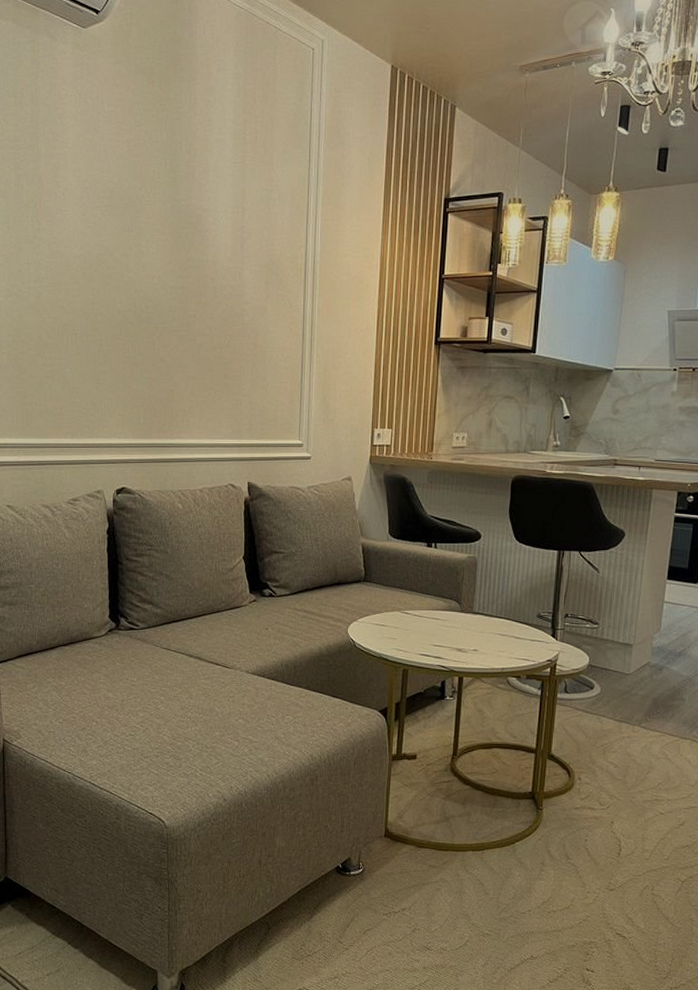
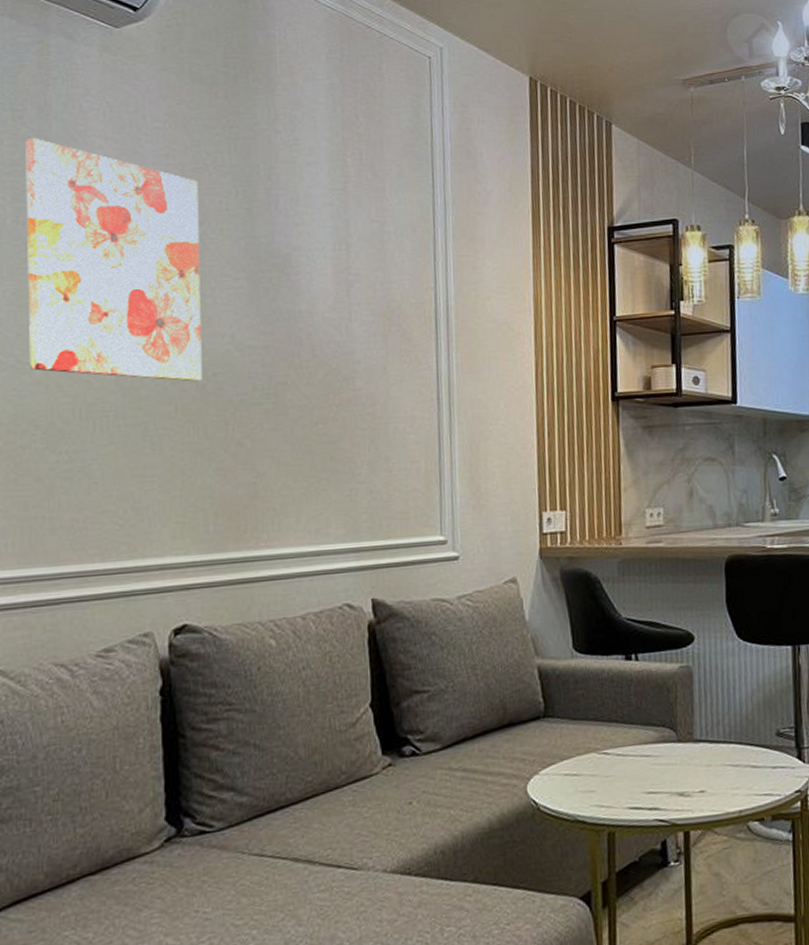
wall art: none [23,120,138,312] -> present [25,139,202,382]

